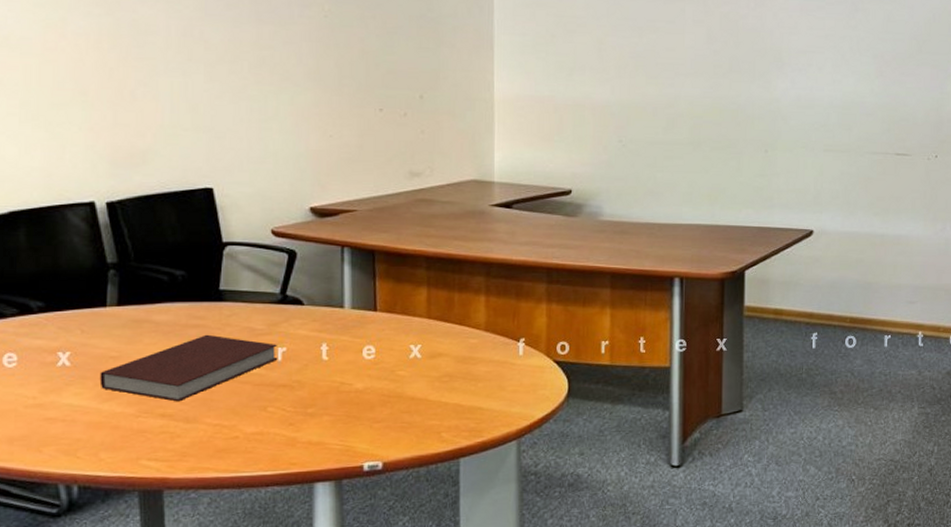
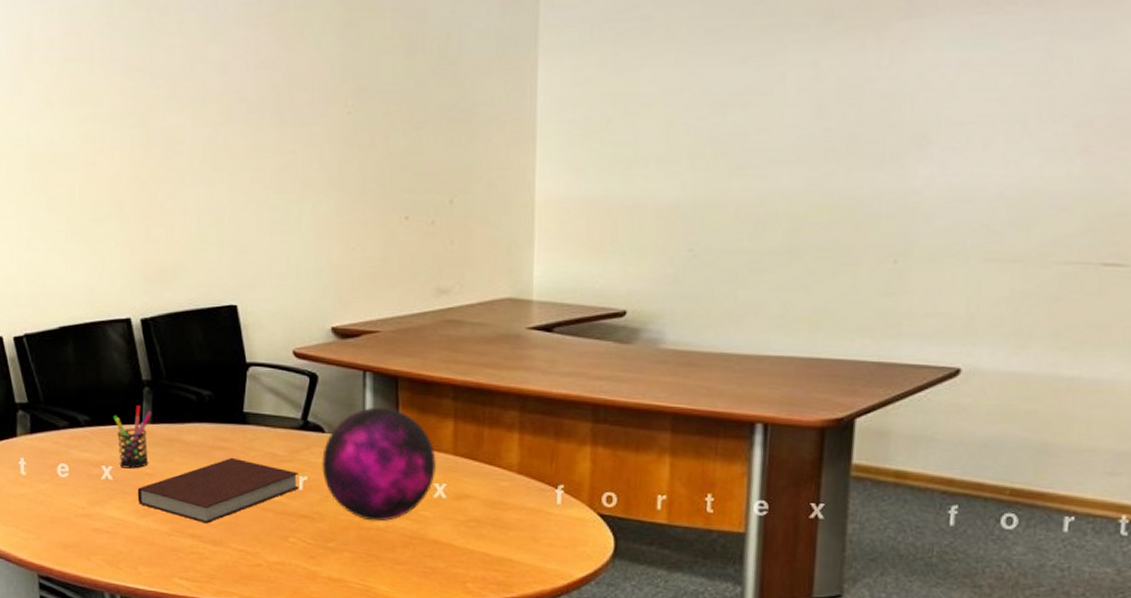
pen holder: none [71,289,118,353] -> present [112,406,152,469]
decorative orb: none [300,279,412,385] -> present [321,407,437,522]

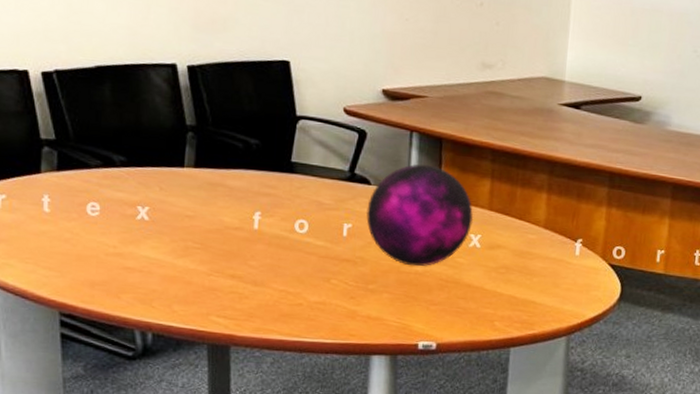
pen holder: present [112,406,152,469] -> none [151,149,195,211]
notebook: present [137,457,299,524] -> none [175,203,344,265]

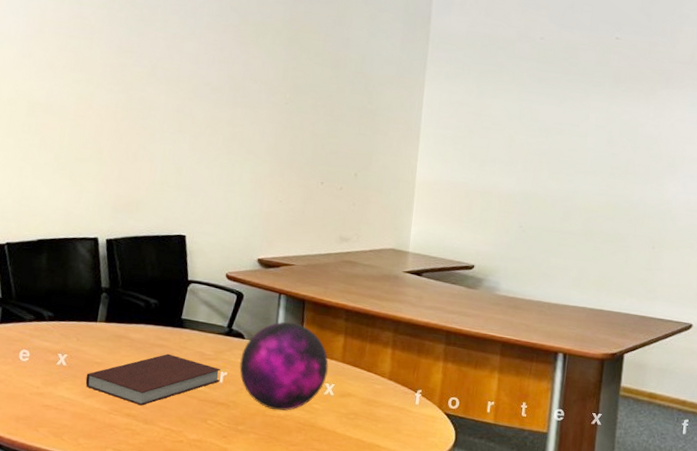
notebook: none [175,203,344,265] -> present [85,353,220,406]

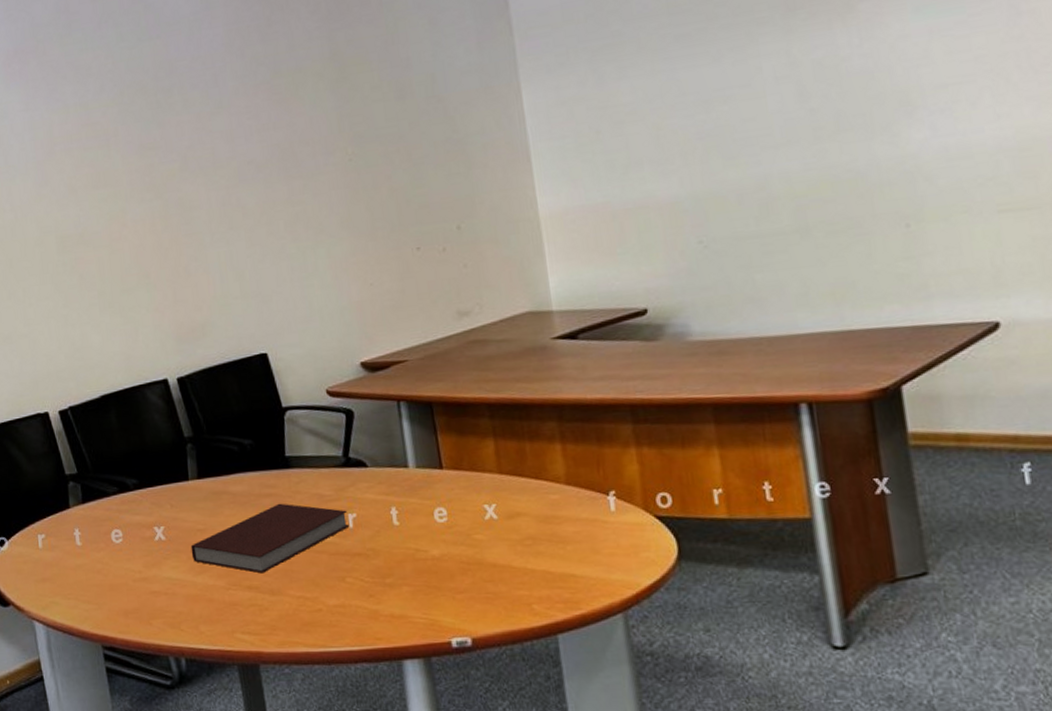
decorative orb: present [239,322,329,411] -> none [368,434,484,551]

